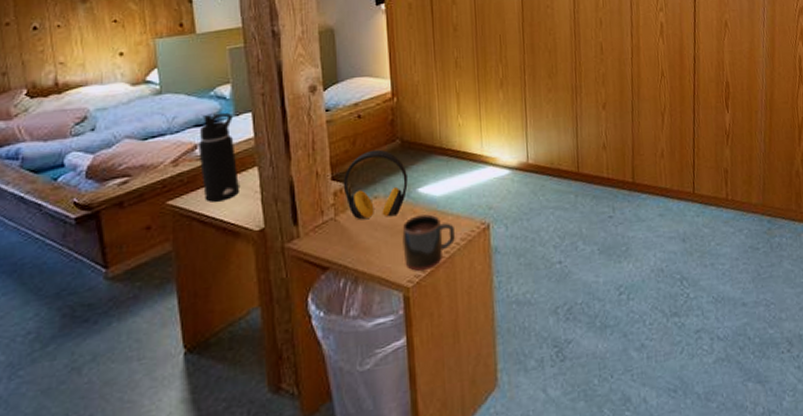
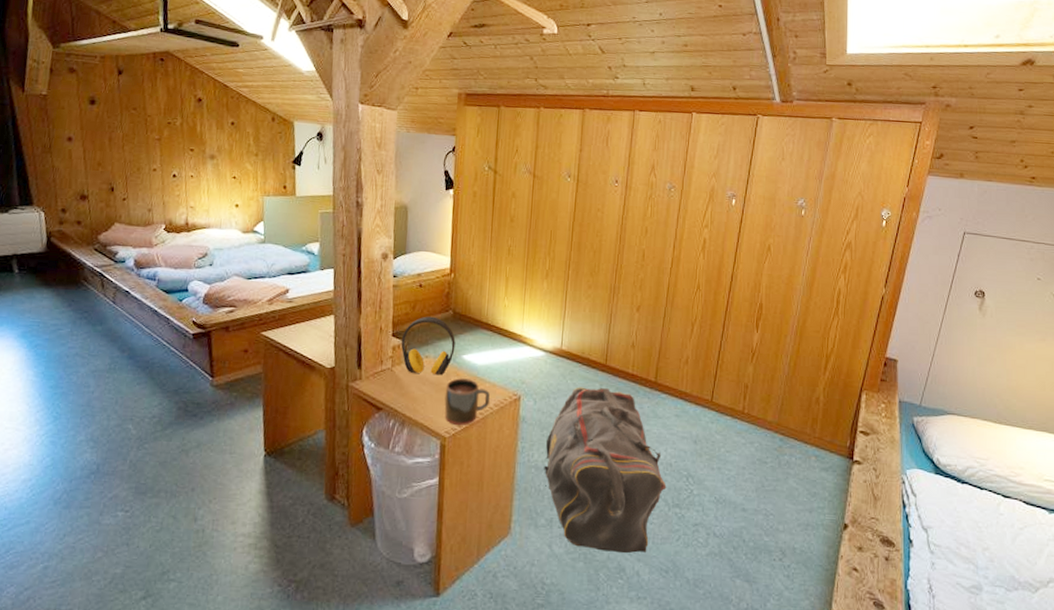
water bottle: present [198,112,239,202] -> none [289,265,319,339]
duffel bag: none [525,198,662,384] -> present [544,387,667,553]

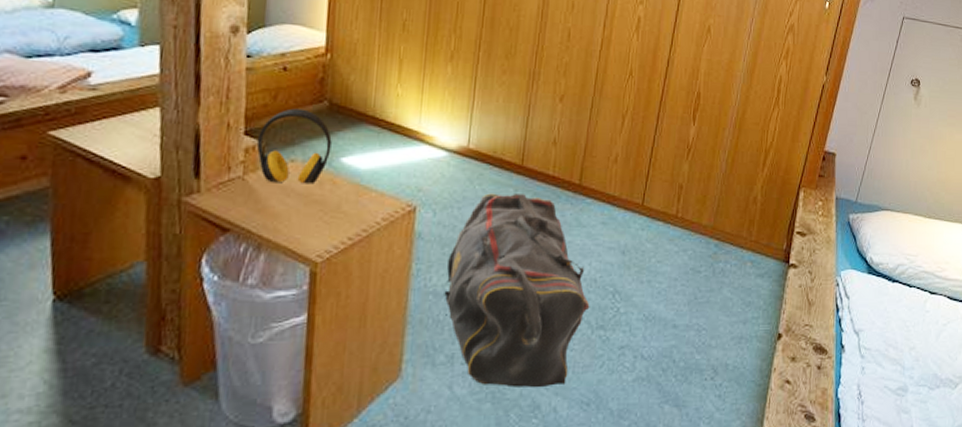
mug: present [444,378,490,425] -> none [315,187,377,246]

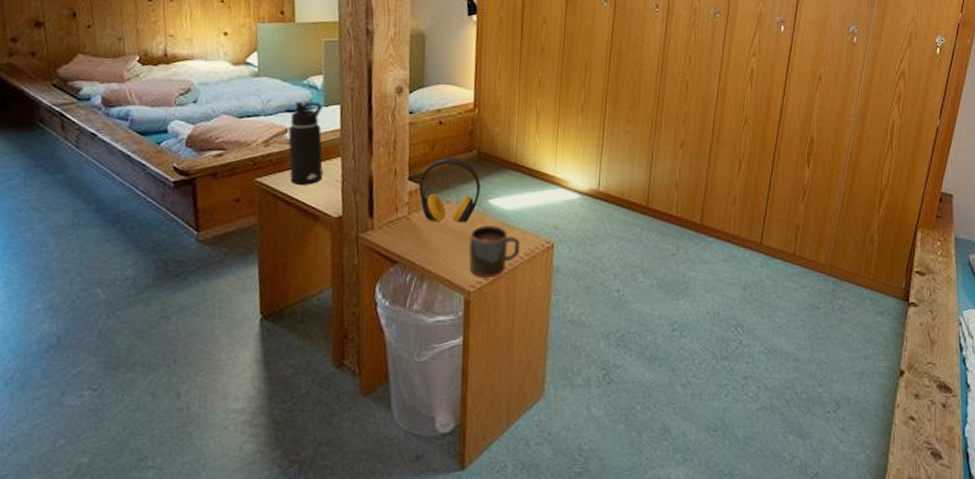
water bottle: none [91,40,137,140] -> present [288,101,323,185]
mug: none [315,187,377,246] -> present [468,225,520,278]
duffel bag: present [444,193,590,388] -> none [580,232,714,411]

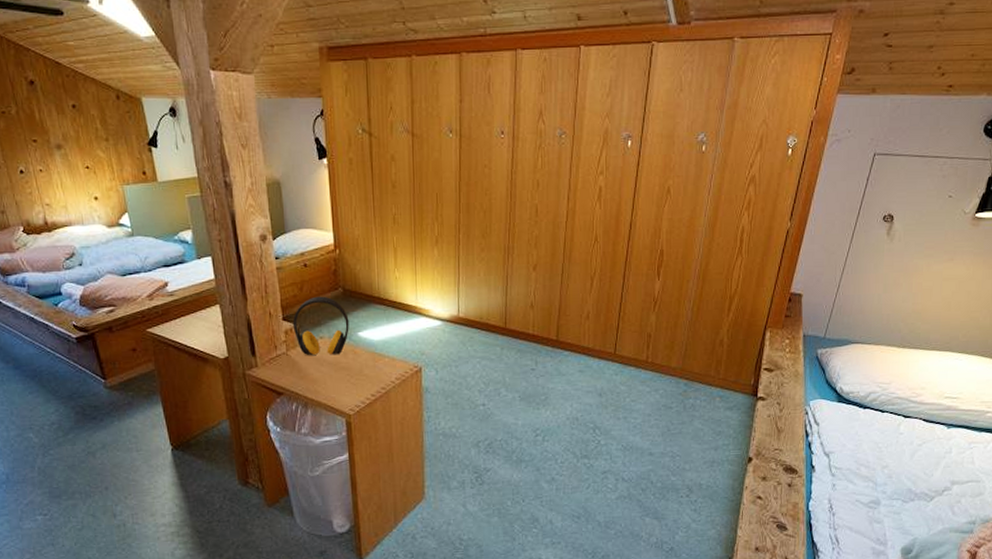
water bottle: present [288,101,323,185] -> none [168,255,205,332]
mug: present [468,225,520,278] -> none [344,355,390,402]

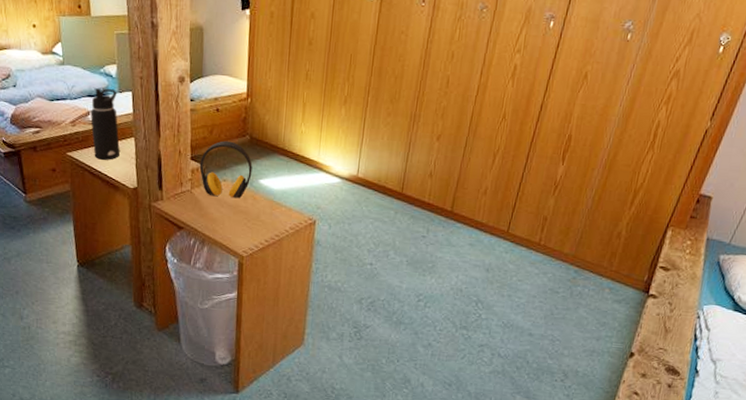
water bottle: none [168,255,205,332] -> present [90,88,120,160]

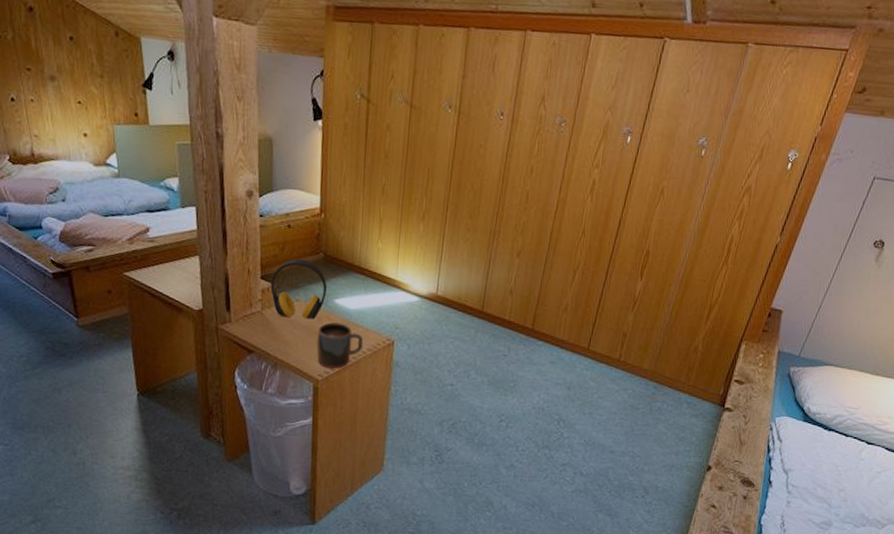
water bottle: present [90,88,120,160] -> none [150,203,183,281]
mug: none [242,201,286,246] -> present [316,322,363,369]

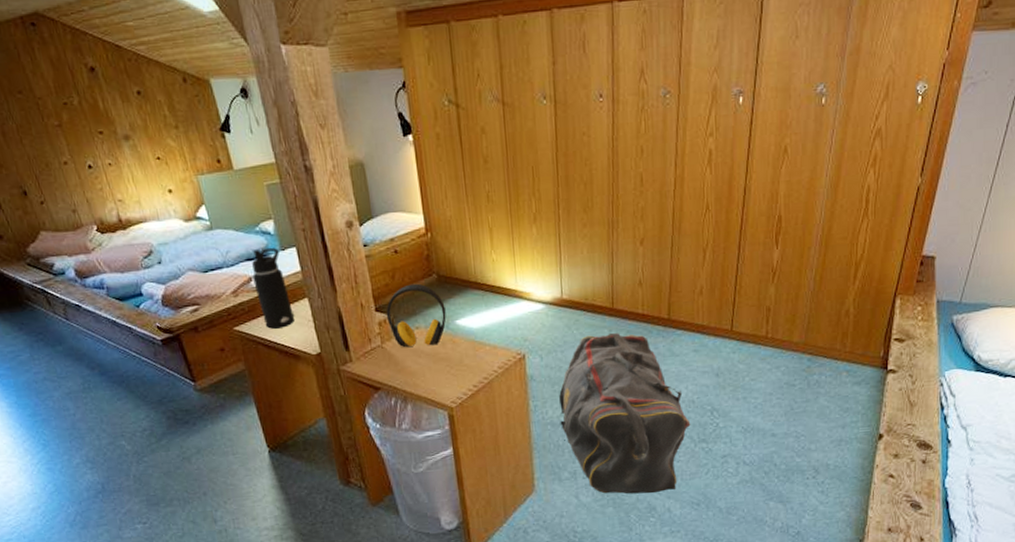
water bottle: none [150,203,183,281] -> present [252,247,294,329]
mug: present [316,322,363,369] -> none [443,344,493,393]
duffel bag: none [416,333,538,489] -> present [559,333,691,494]

